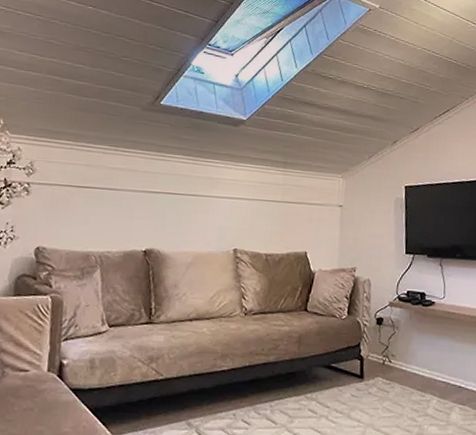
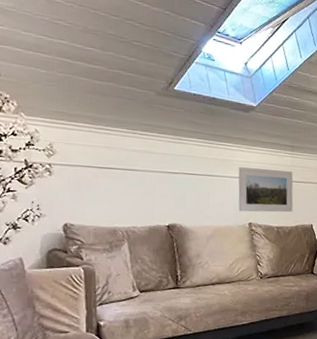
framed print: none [223,186,286,238] -> present [238,167,293,213]

